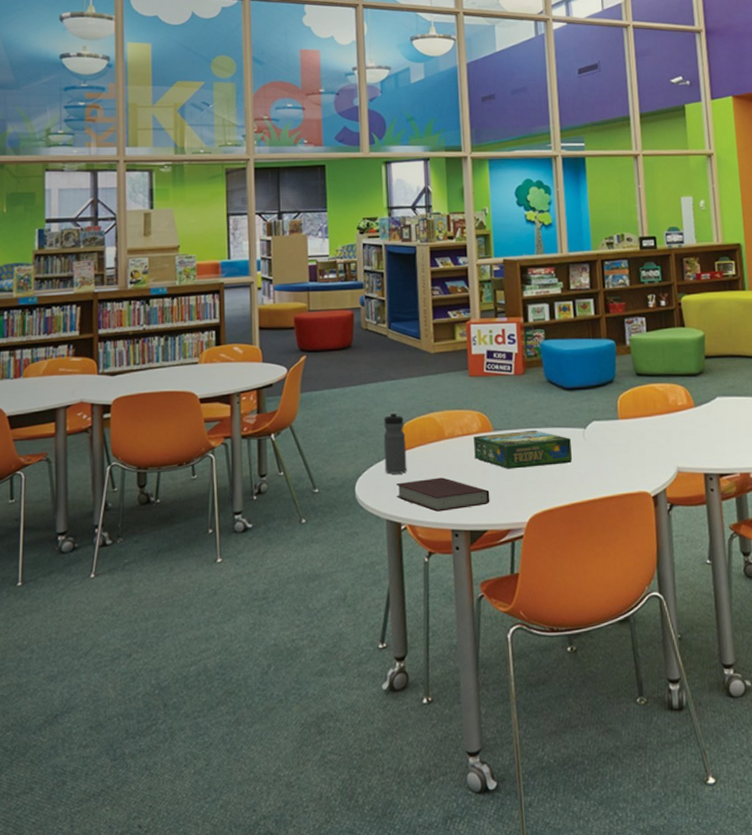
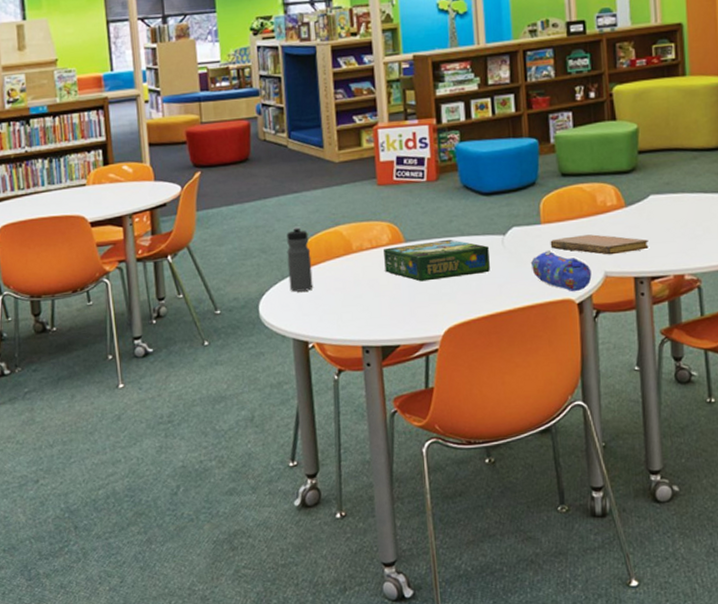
book: present [396,477,490,512] -> none [302,293,403,329]
pencil case: none [609,444,666,486] -> present [530,249,592,292]
notebook: none [627,431,717,452] -> present [550,234,649,255]

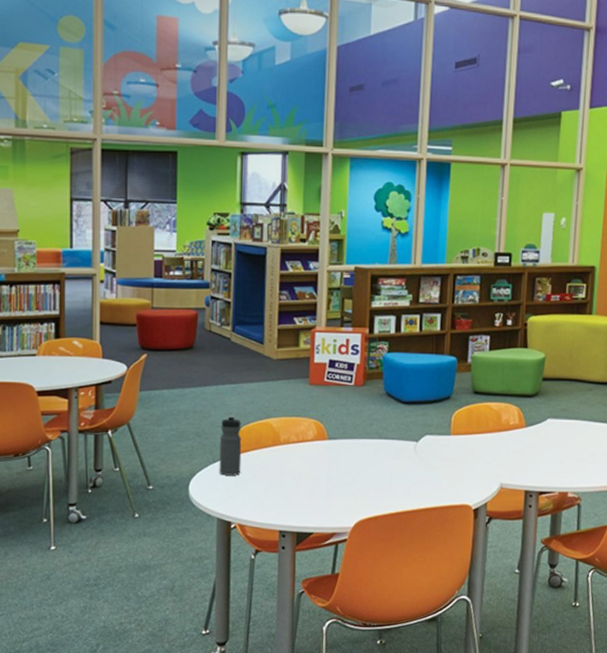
board game: present [384,239,490,282] -> none [308,440,402,477]
pencil case: present [530,249,592,292] -> none [437,458,489,499]
notebook: present [550,234,649,255] -> none [456,448,541,469]

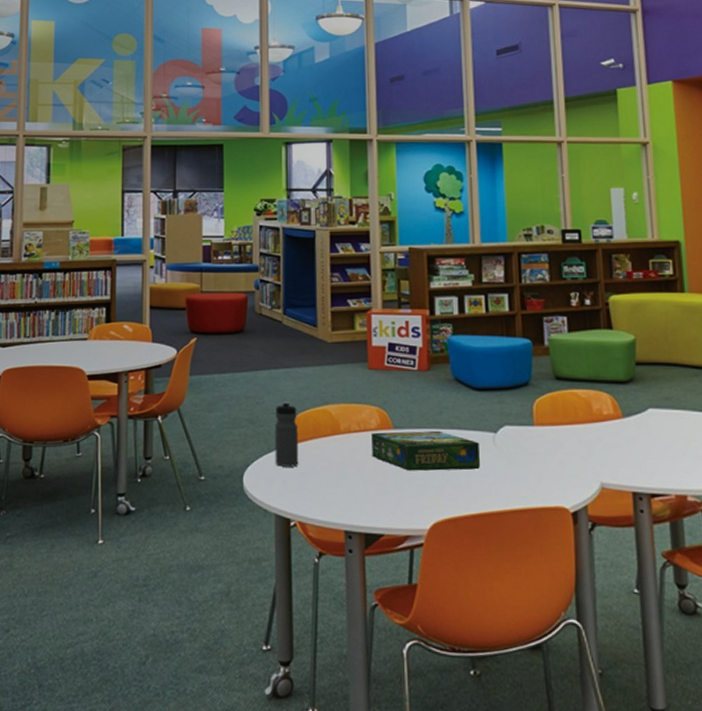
board game: none [308,440,402,477] -> present [372,430,480,471]

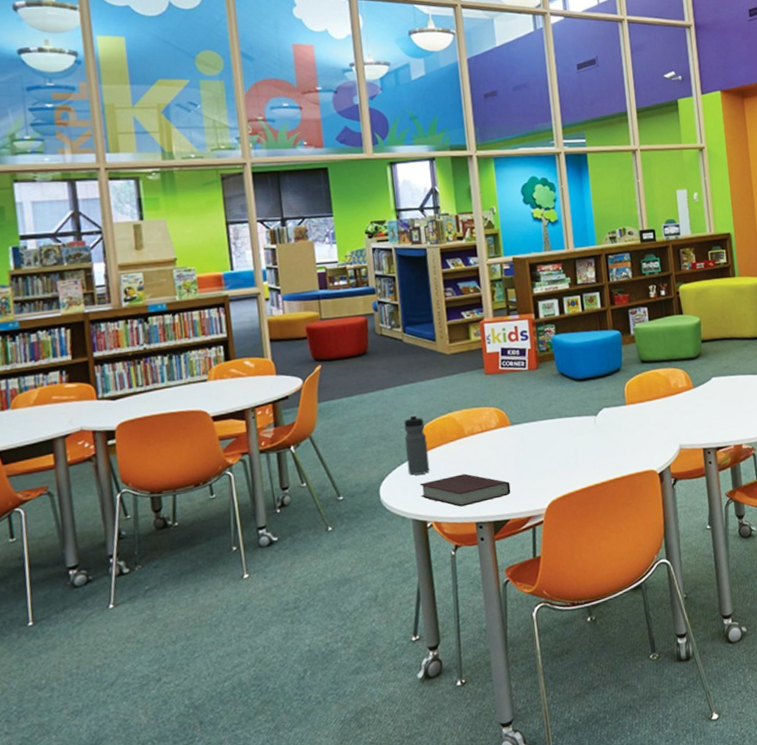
book: none [286,474,388,511] -> present [420,473,511,507]
board game: present [372,430,480,471] -> none [492,421,585,461]

